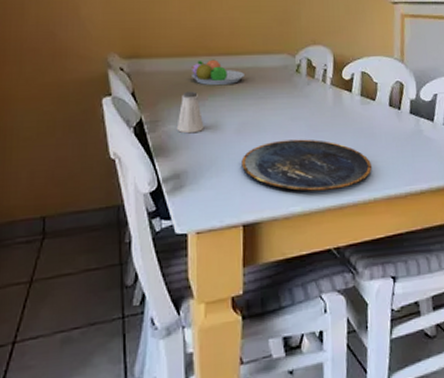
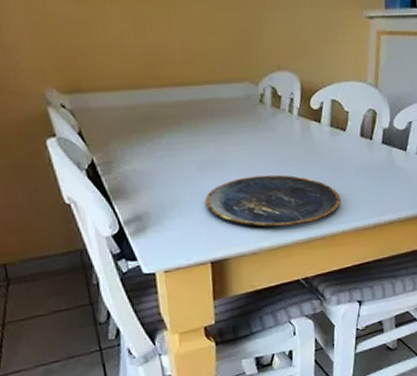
saltshaker: present [176,91,204,134] -> none [132,128,163,174]
fruit bowl: present [190,59,244,86] -> none [142,91,203,121]

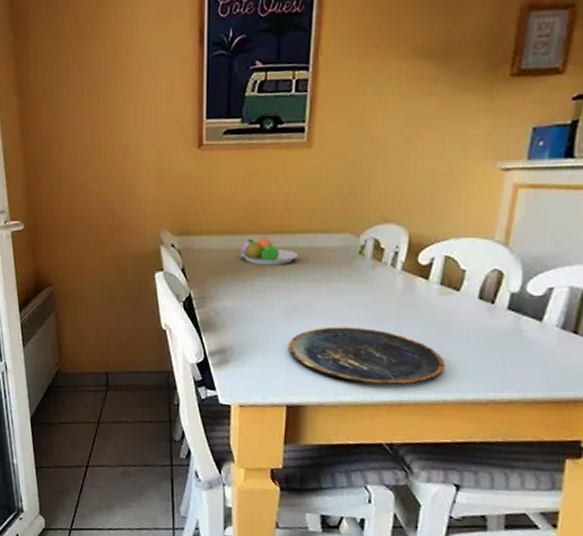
fruit bowl: none [142,91,203,121] -> present [240,238,298,266]

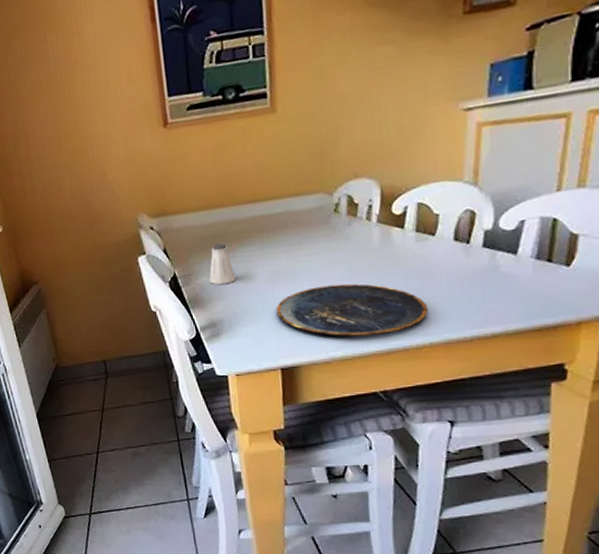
saltshaker: none [224,270,252,312] -> present [209,243,236,285]
fruit bowl: present [240,238,298,266] -> none [218,208,275,236]

